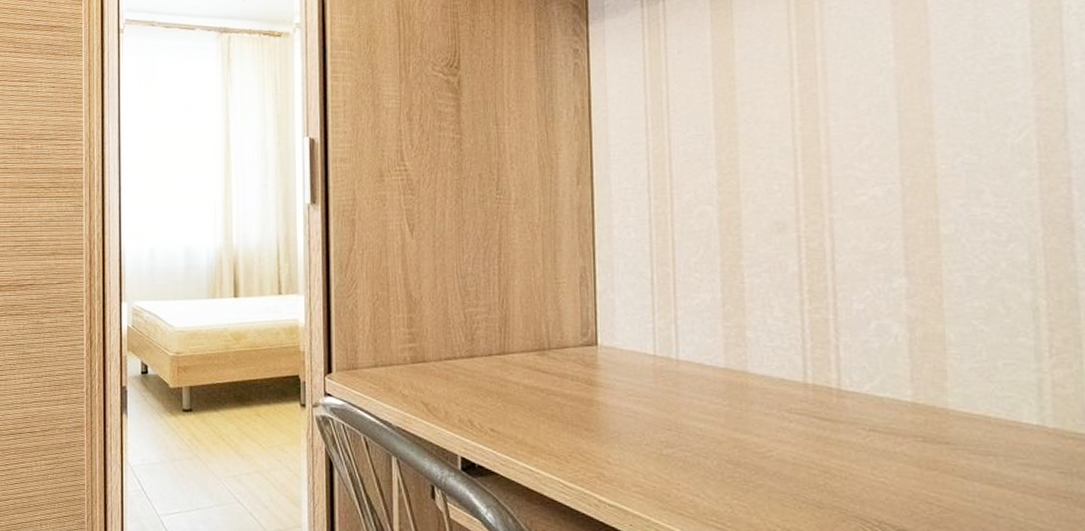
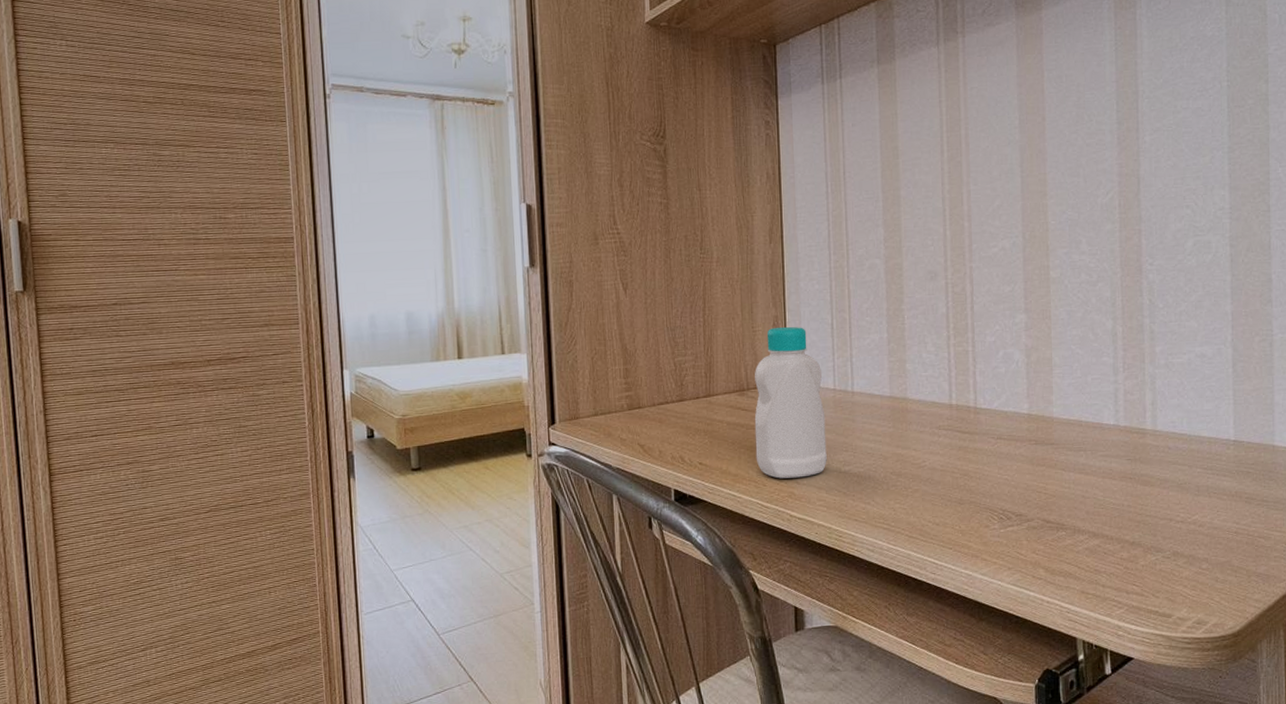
bottle: none [556,279,645,457] -> present [754,326,827,479]

